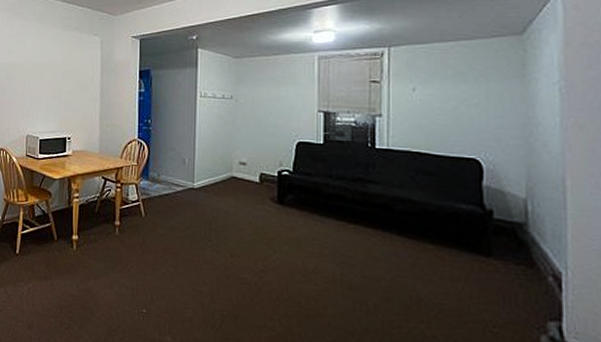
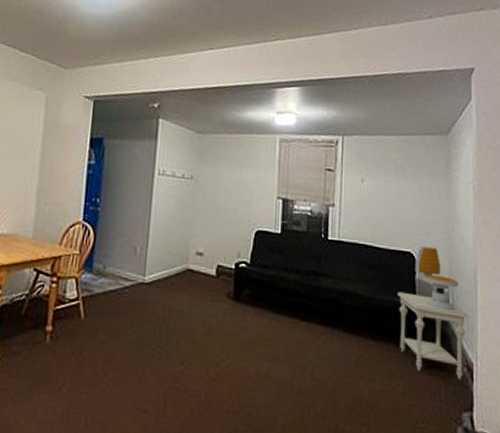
side table: none [460,198,554,289] -> present [397,291,468,381]
chair: none [481,152,541,219] -> present [415,246,459,312]

